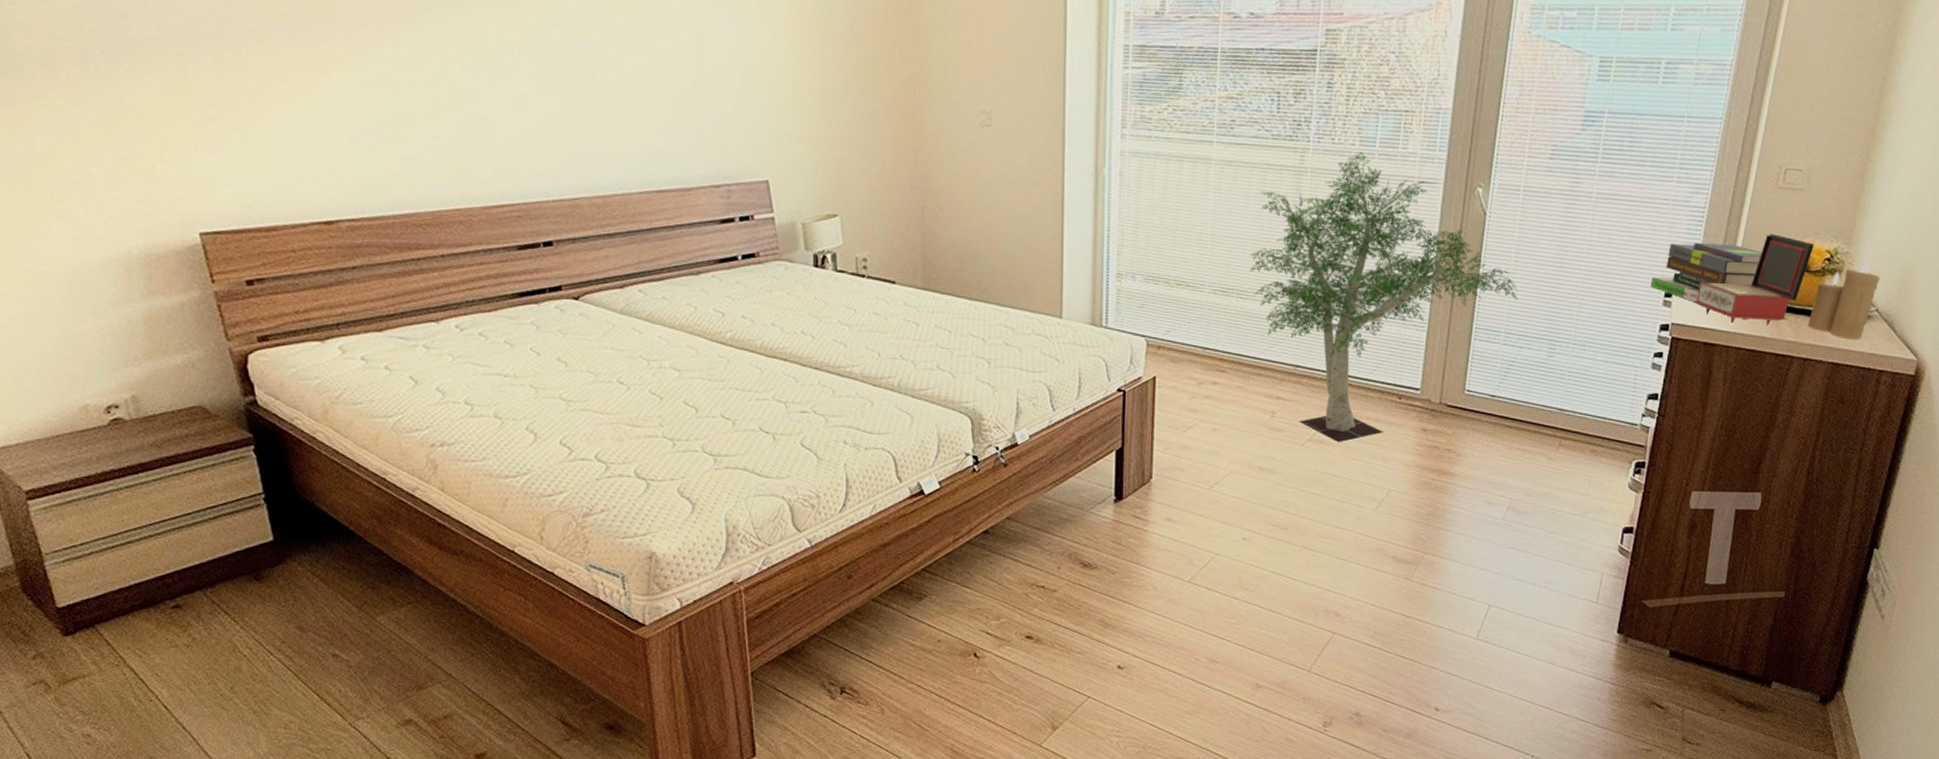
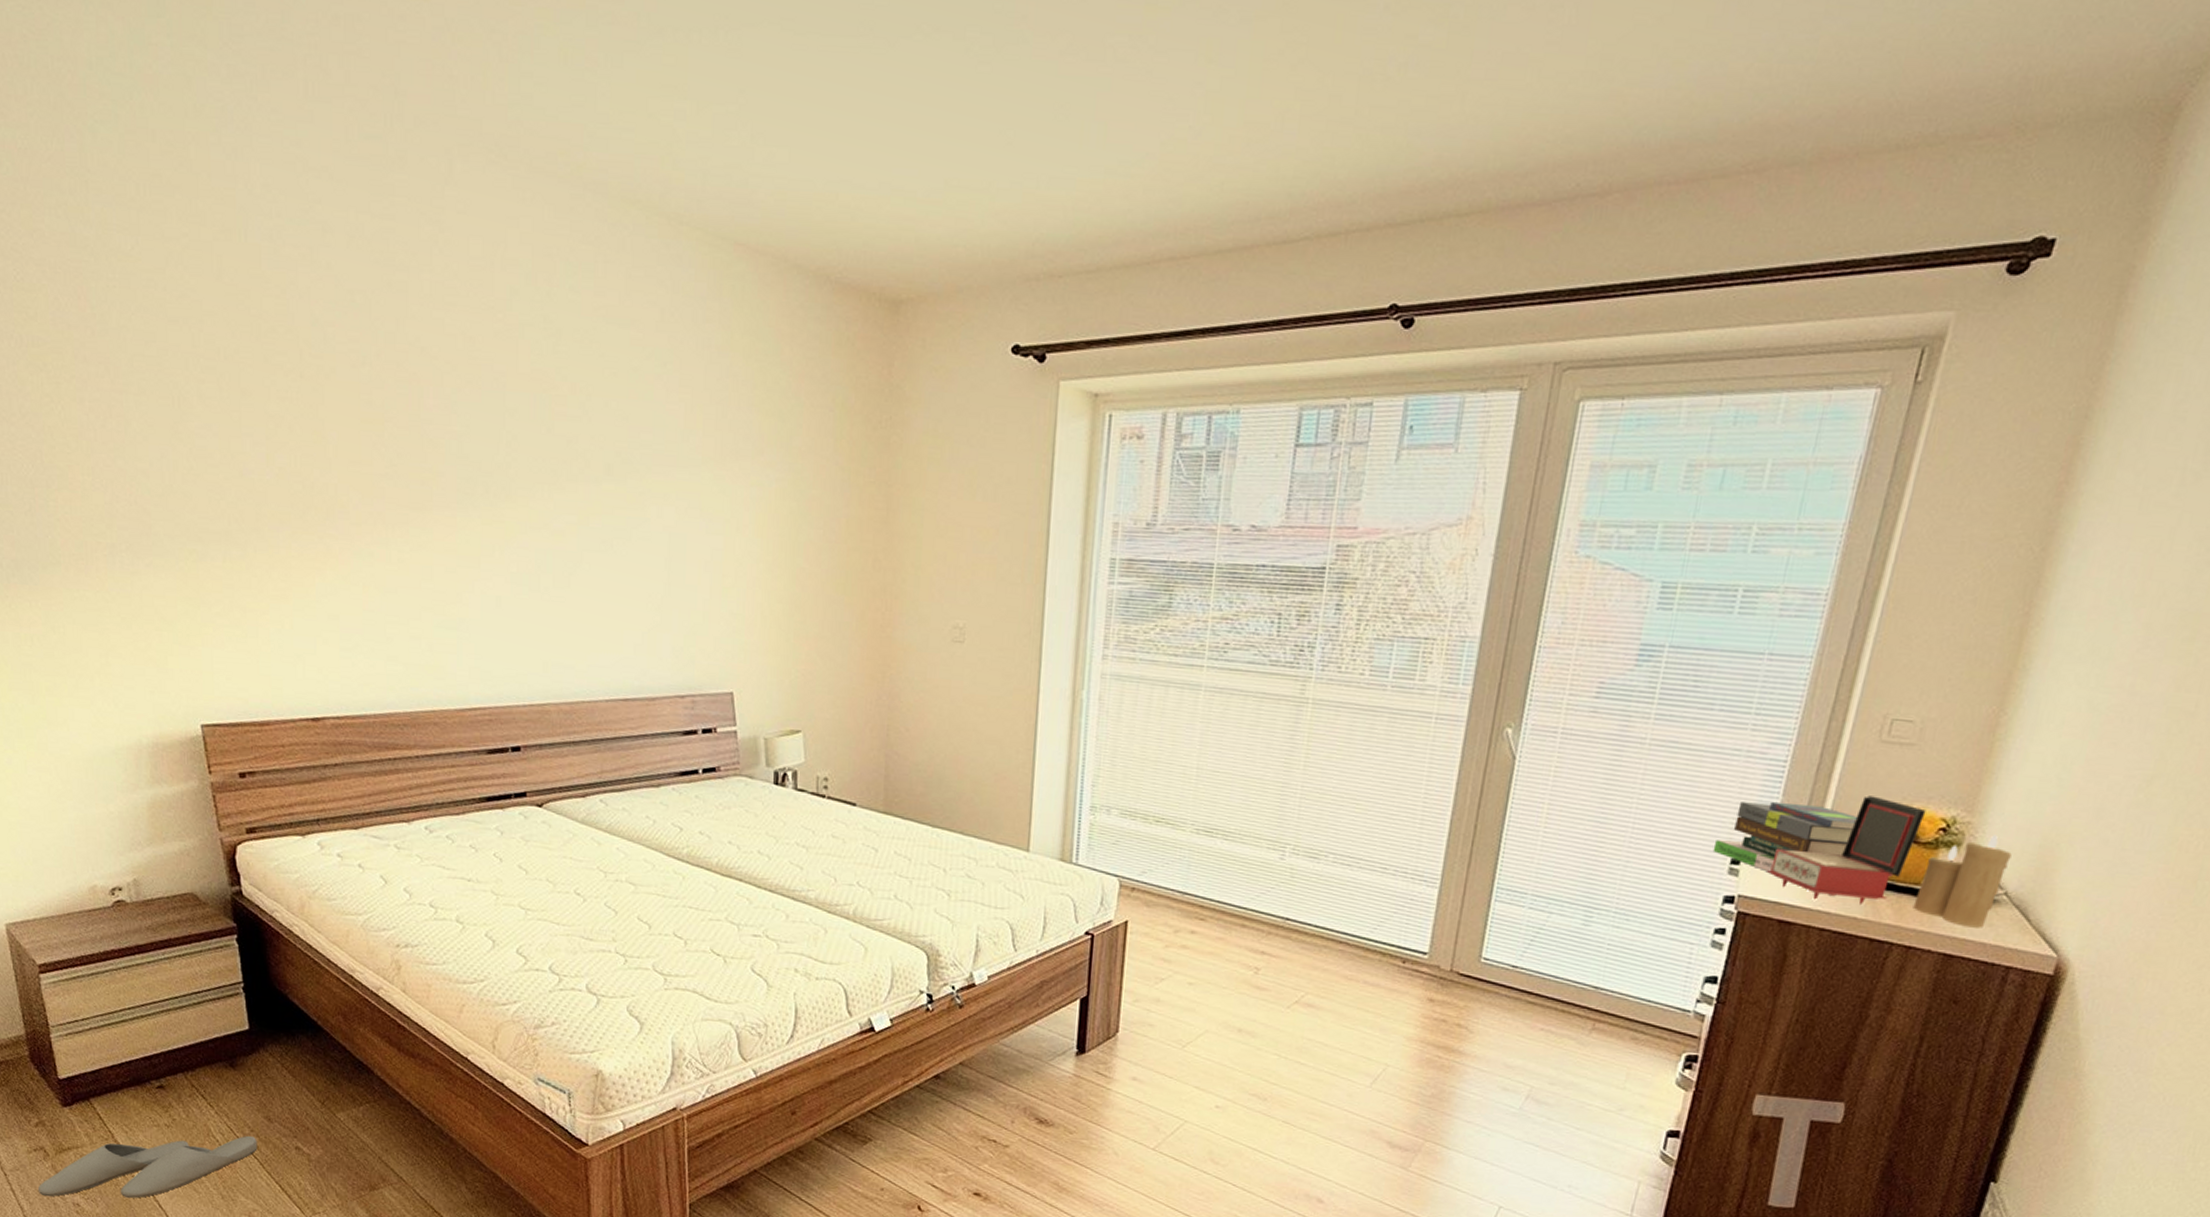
slippers: none [39,647,291,731] -> present [37,1135,258,1199]
potted tree: present [1249,152,1518,443] -> none [1238,683,1551,1008]

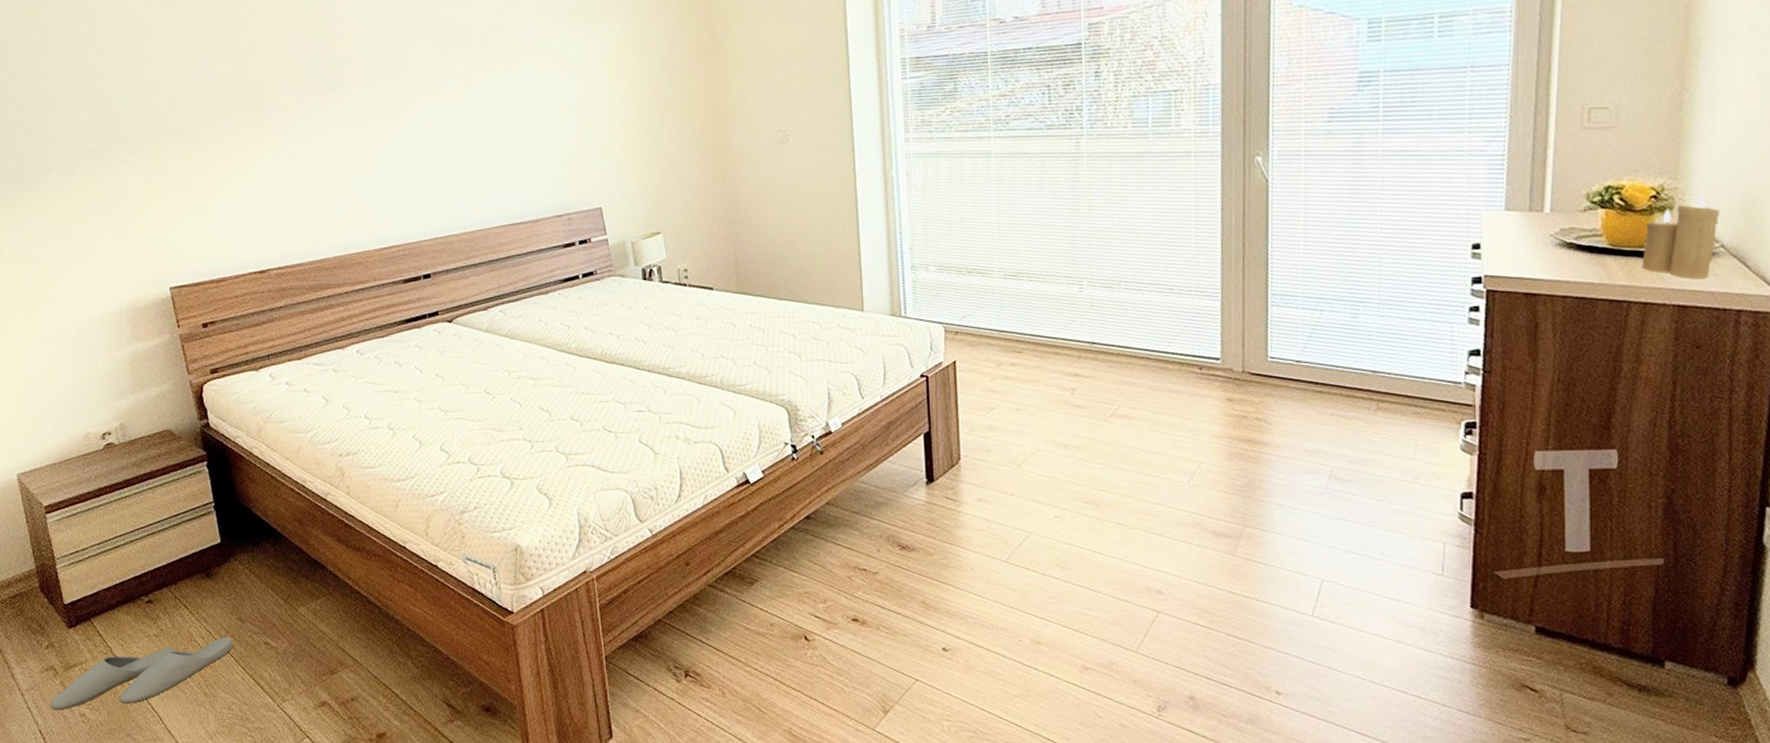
books: present [1712,801,1858,871] -> none [1454,190,1576,252]
jewelry box: present [1767,796,1926,906] -> none [1506,175,1636,272]

